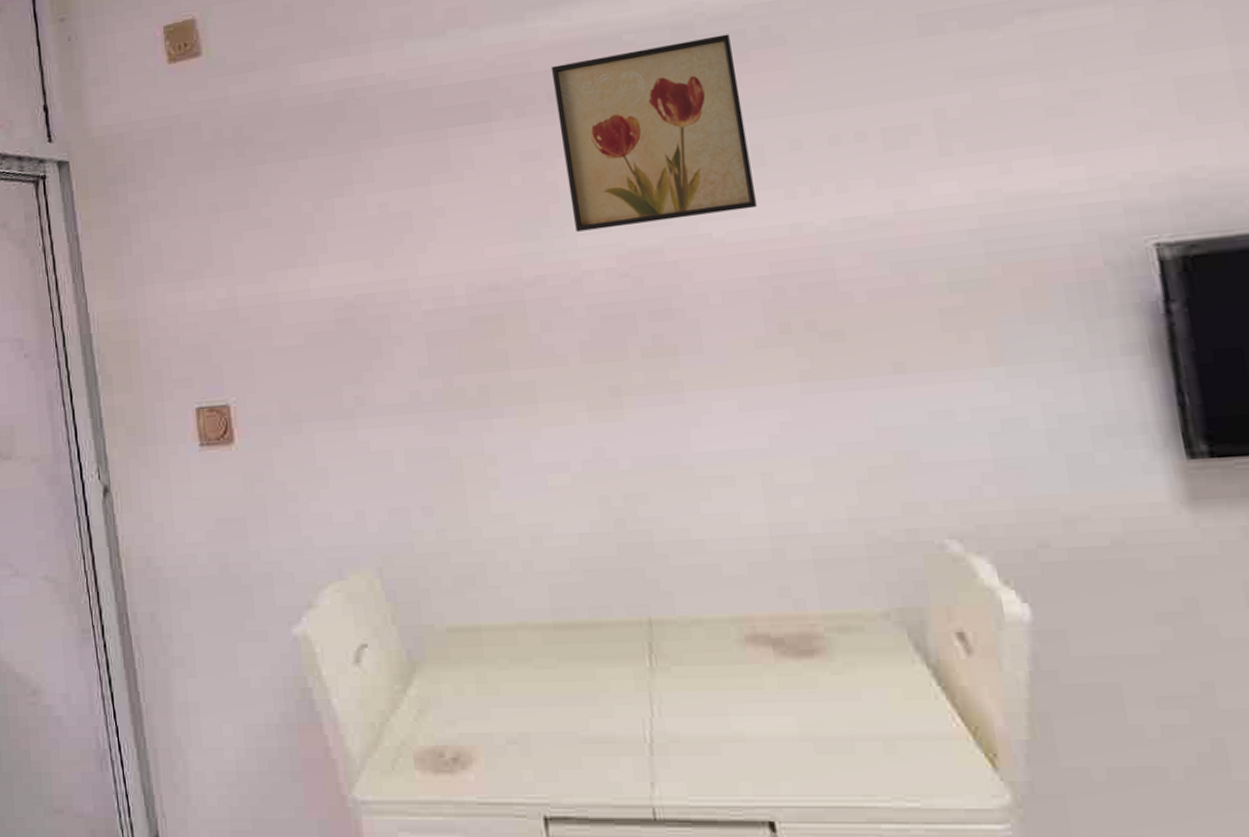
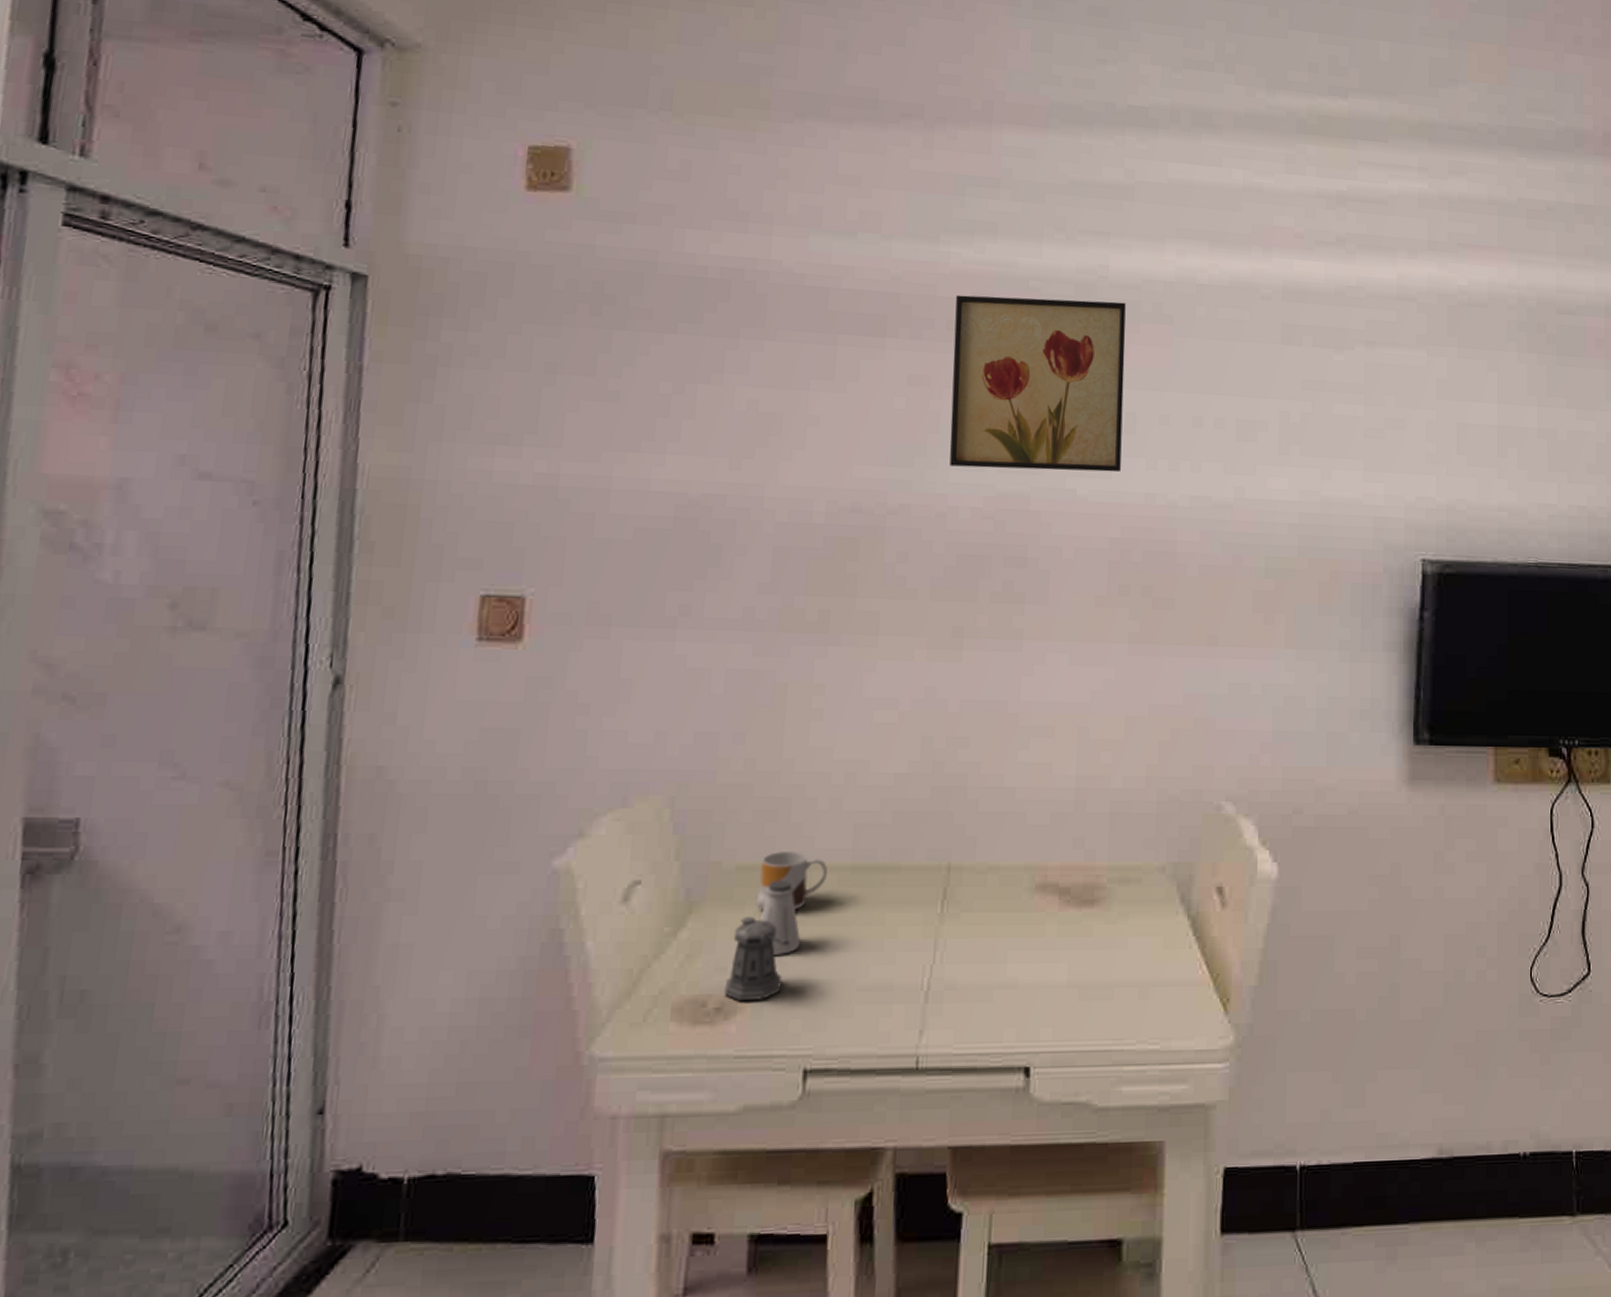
pepper shaker: none [456,673,509,753] -> present [724,915,790,1002]
mug: none [468,613,533,667] -> present [757,852,828,910]
saltshaker: none [476,639,519,709] -> present [760,879,801,955]

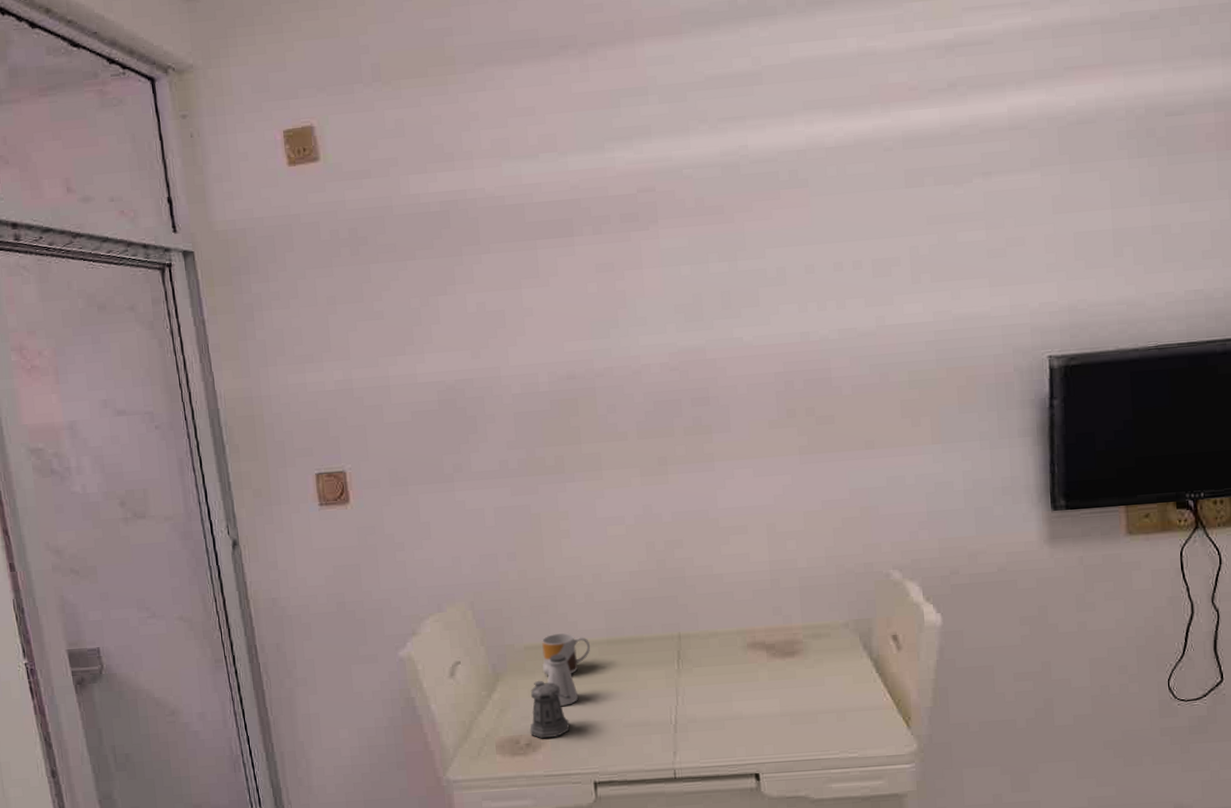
wall art: present [949,294,1126,473] -> none [624,174,777,332]

